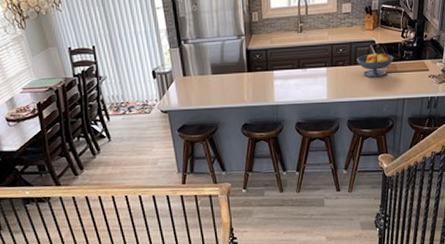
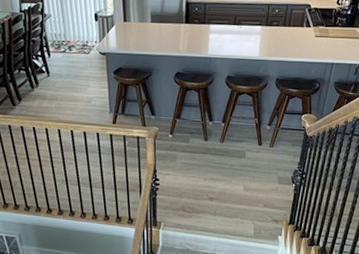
fruit bowl: present [356,52,394,78] -> none [291,15,328,40]

